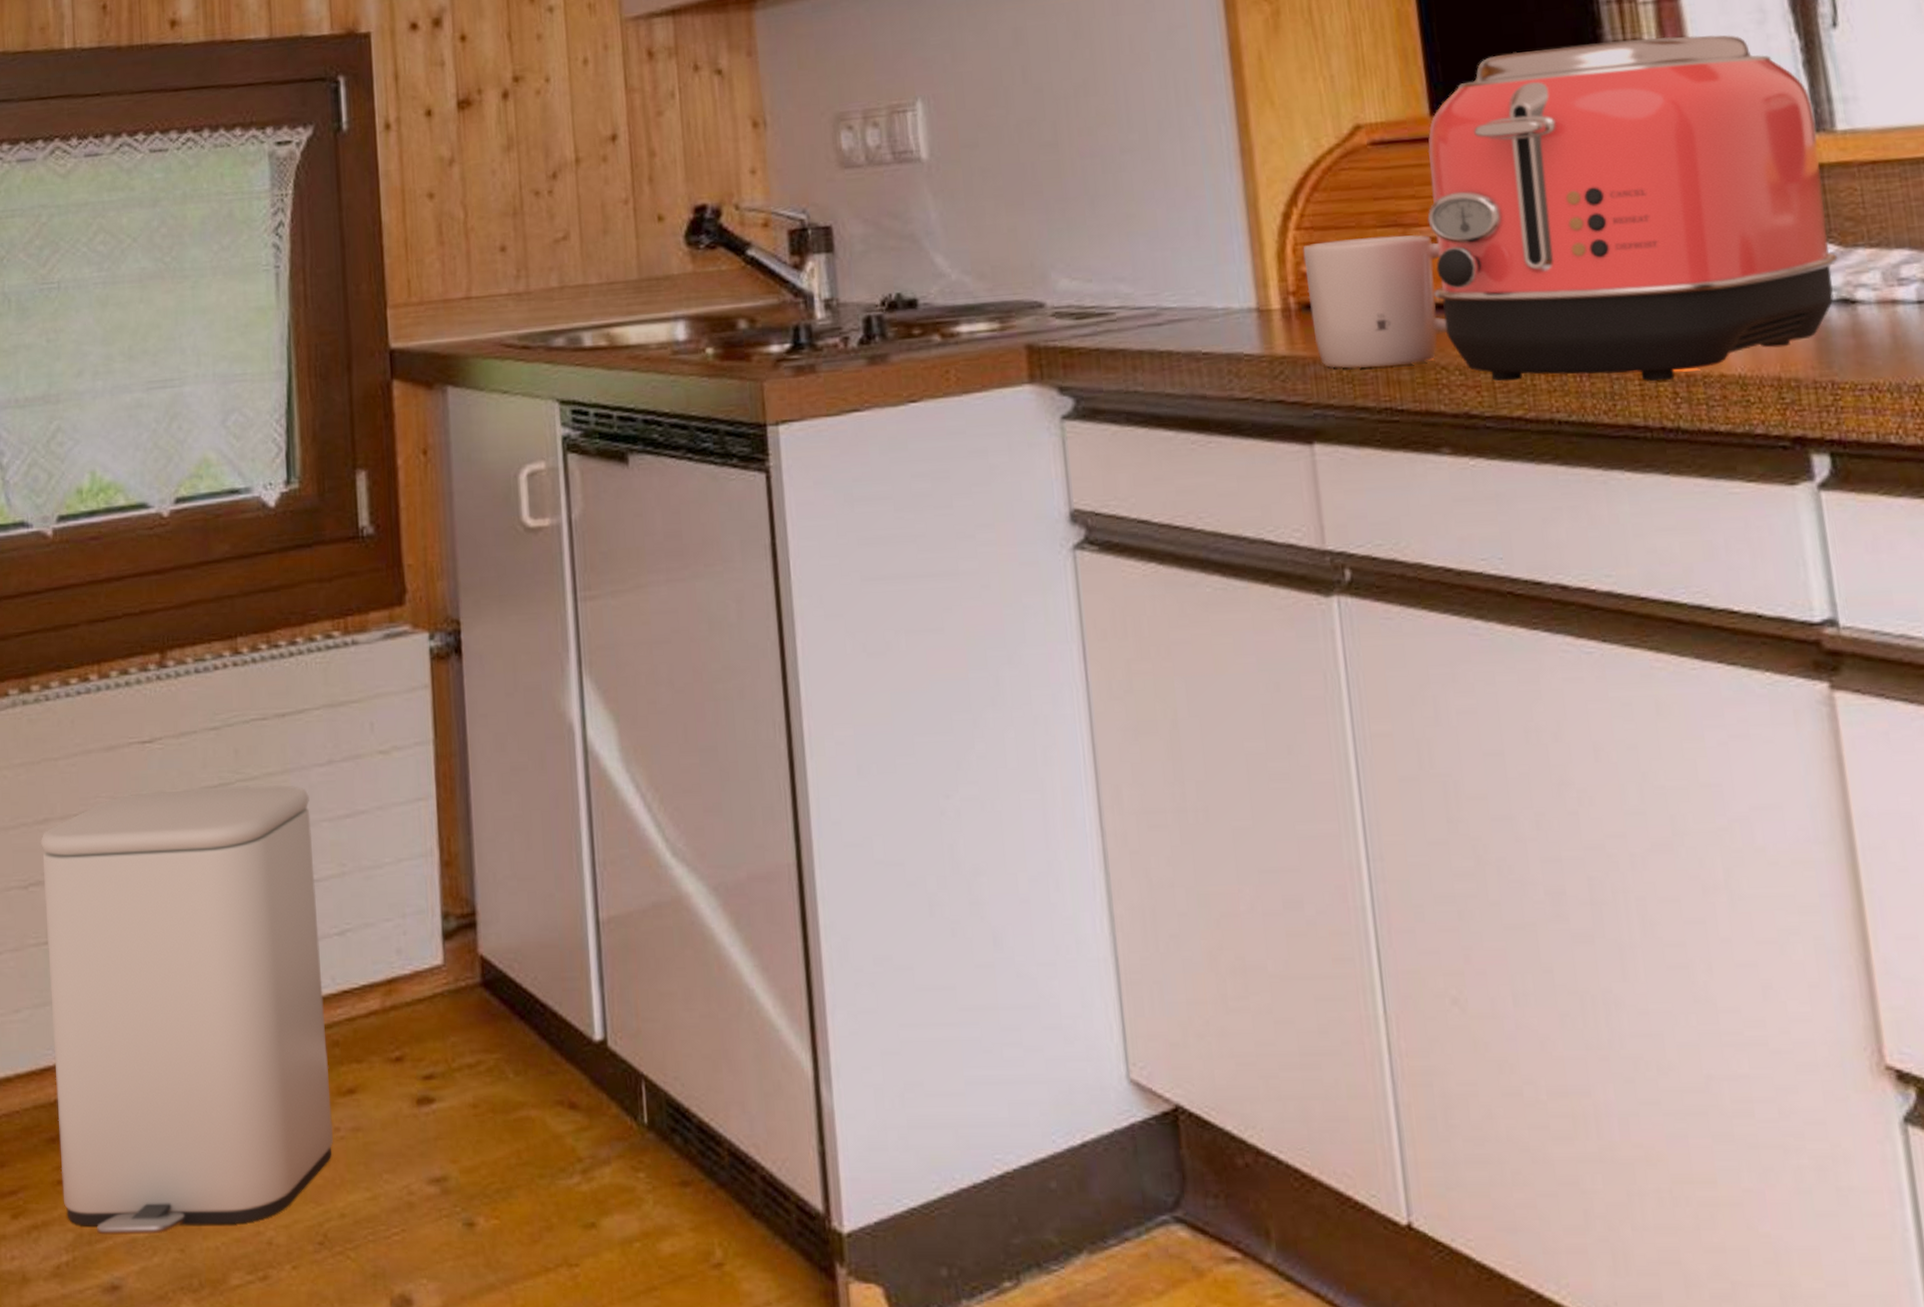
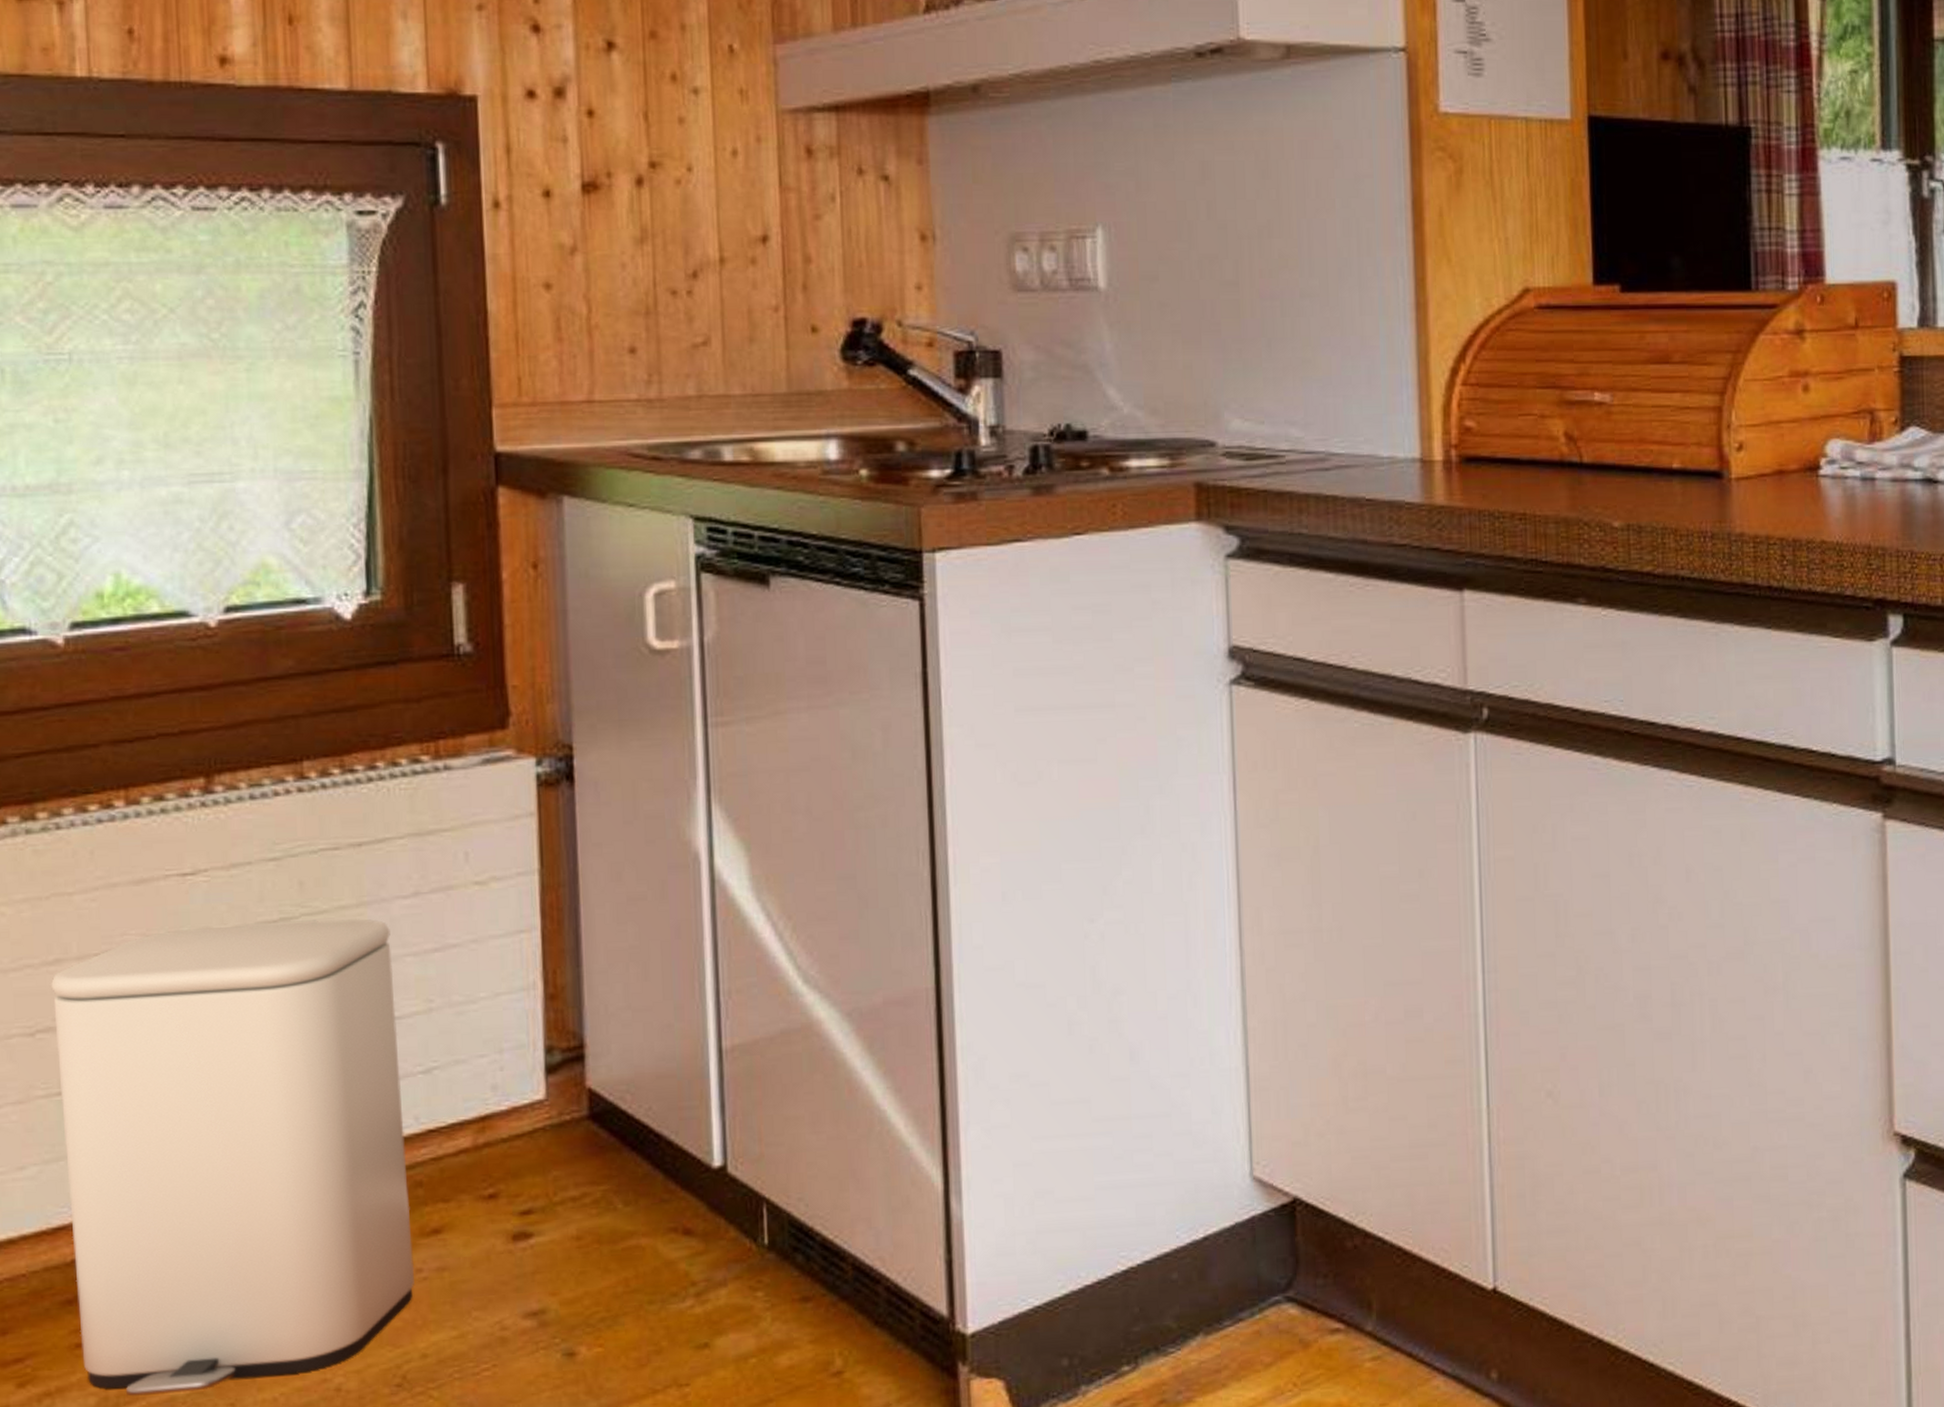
mug: present [1303,234,1448,368] -> none [1467,397,1593,521]
toaster: present [1427,35,1838,382] -> none [1583,228,1927,545]

